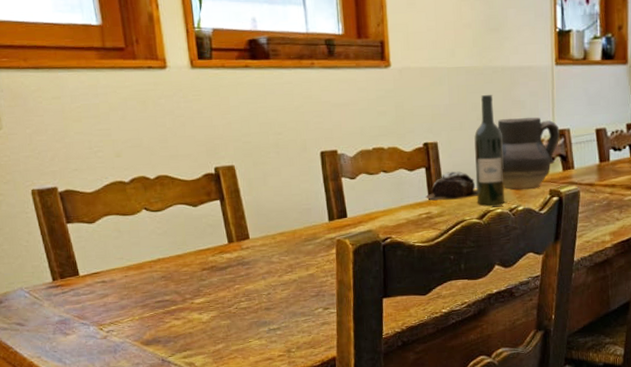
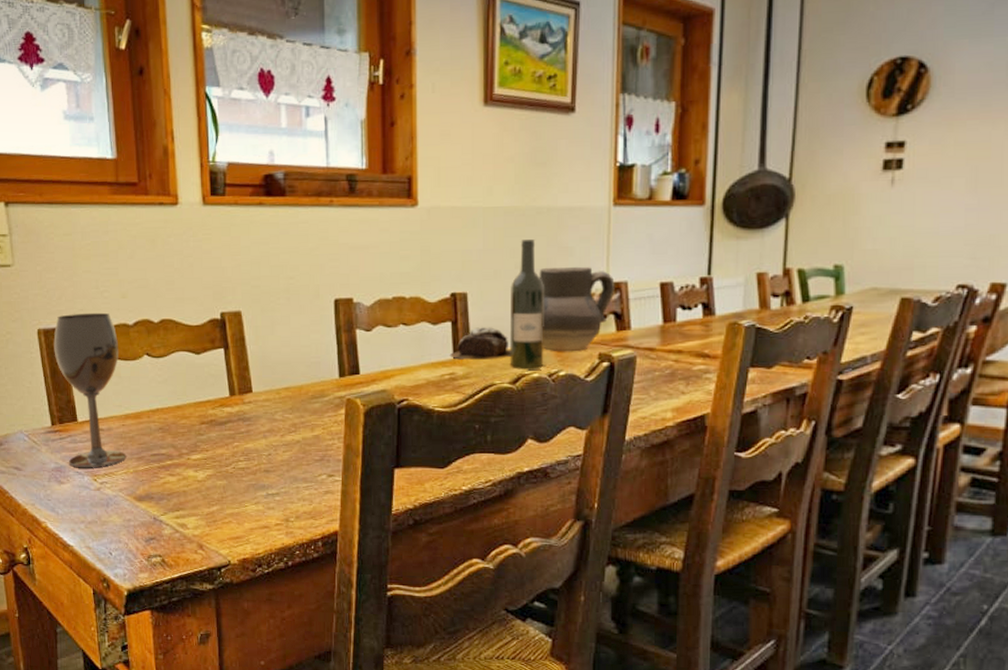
wine glass: none [49,171,131,319] -> present [53,312,127,468]

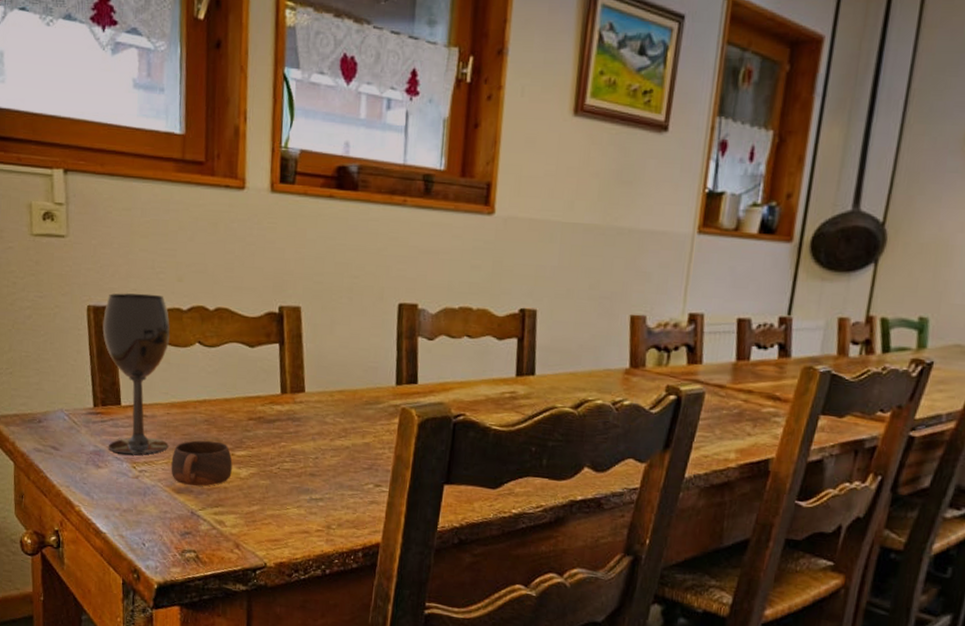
cup: none [130,447,189,492] -> present [171,440,233,486]
bread: present [449,327,511,360] -> none [512,346,576,382]
wine bottle: present [509,240,544,370] -> none [573,260,618,397]
ceramic jug: present [539,266,615,352] -> none [609,291,691,382]

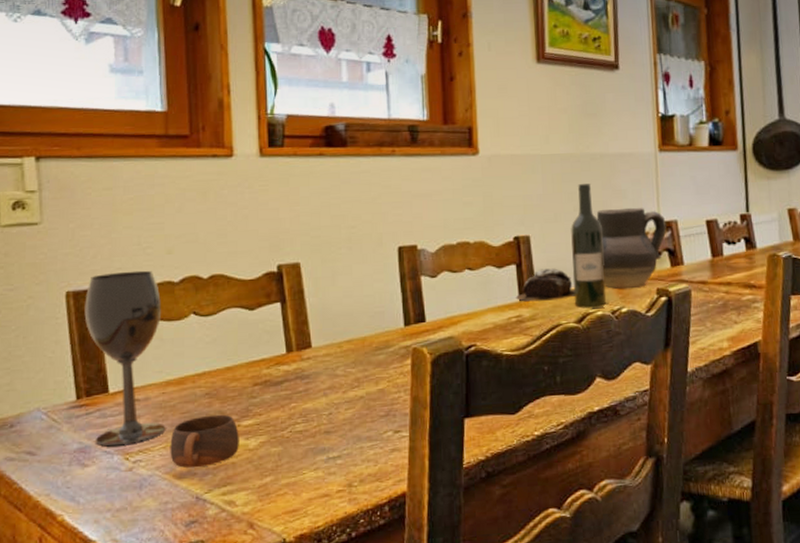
bread: none [512,346,576,382] -> present [515,268,575,302]
wine bottle: none [573,260,618,397] -> present [571,184,607,309]
ceramic jug: none [609,291,691,382] -> present [596,207,667,290]

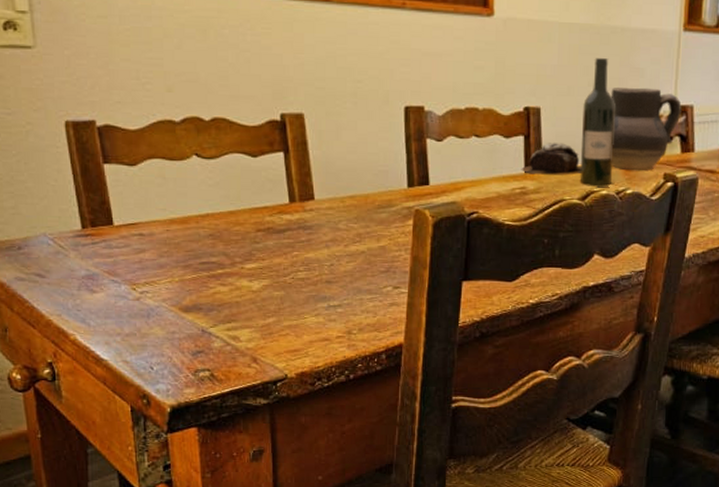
wine glass: present [84,270,166,447] -> none [85,106,171,276]
cup: present [170,414,239,468] -> none [175,255,243,303]

